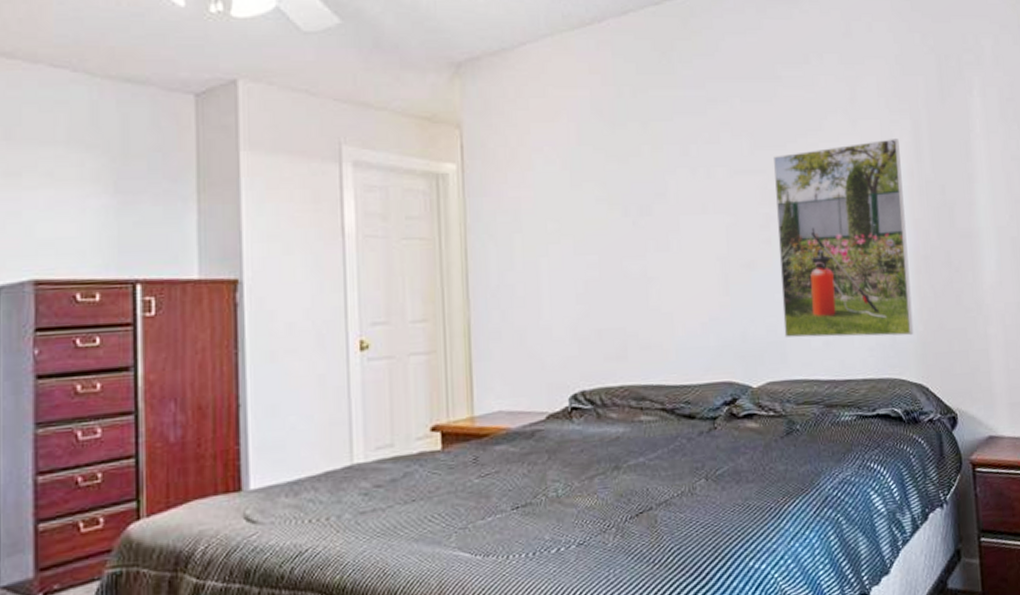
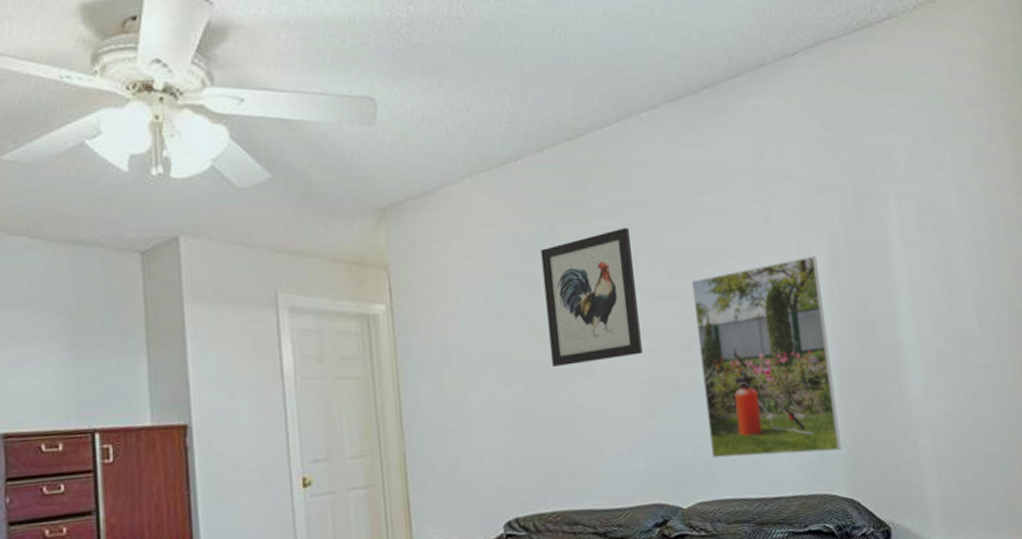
wall art: none [621,98,720,237] -> present [540,227,643,367]

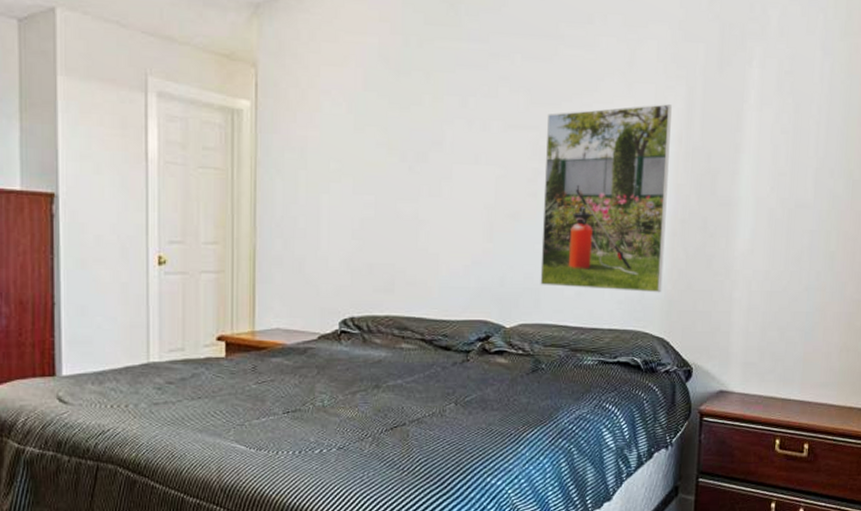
wall art: present [540,227,643,367] -> none [403,52,496,182]

